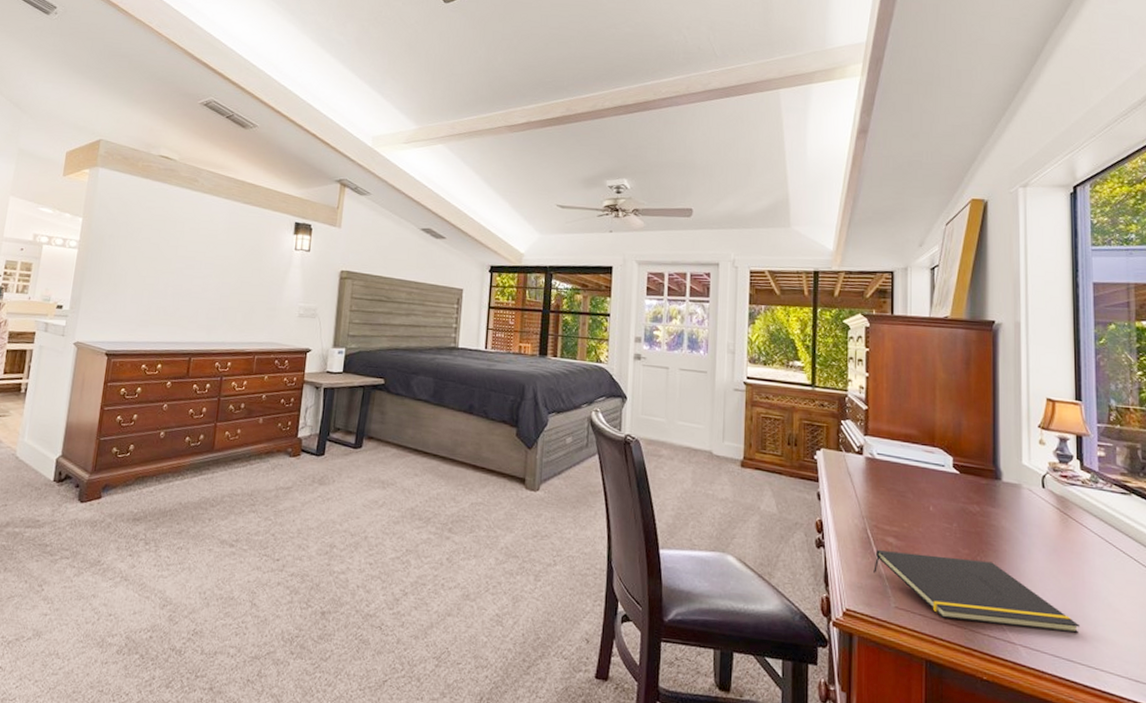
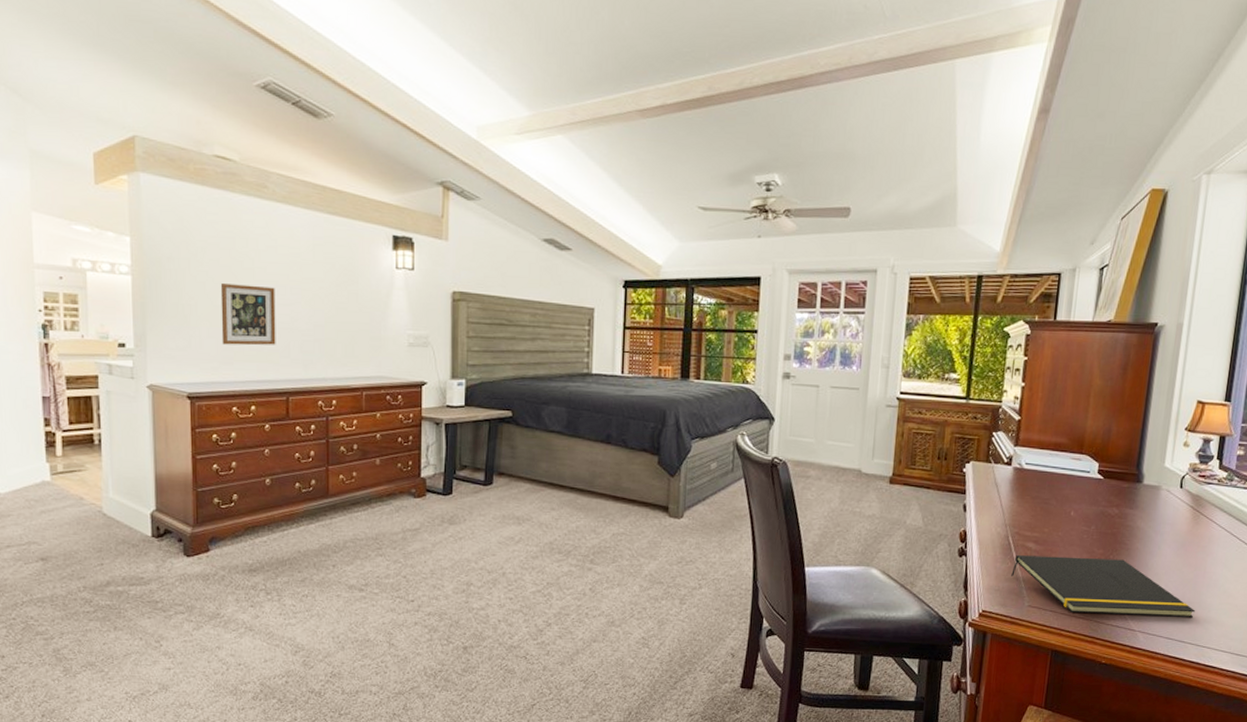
picture frame: none [141,257,193,312] -> present [220,282,276,346]

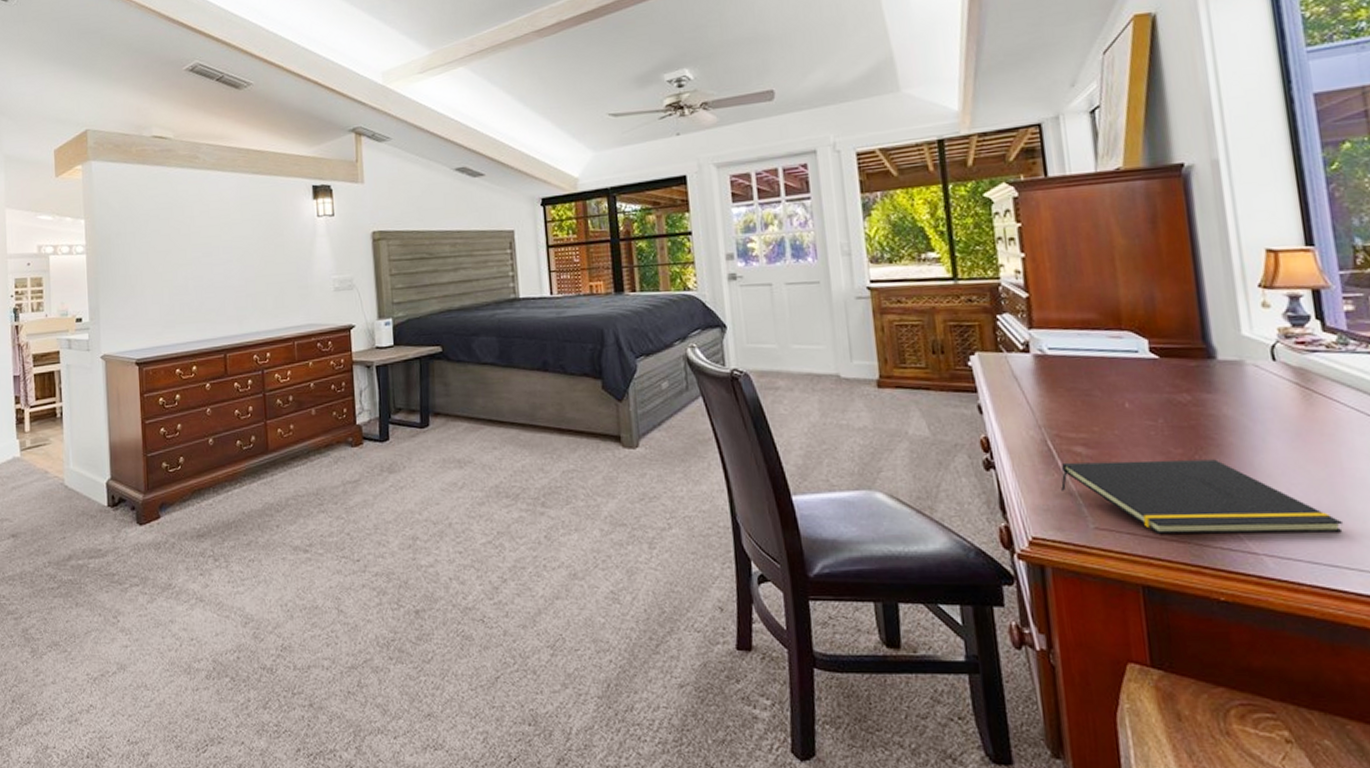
picture frame: present [220,282,276,346] -> none [161,249,213,309]

